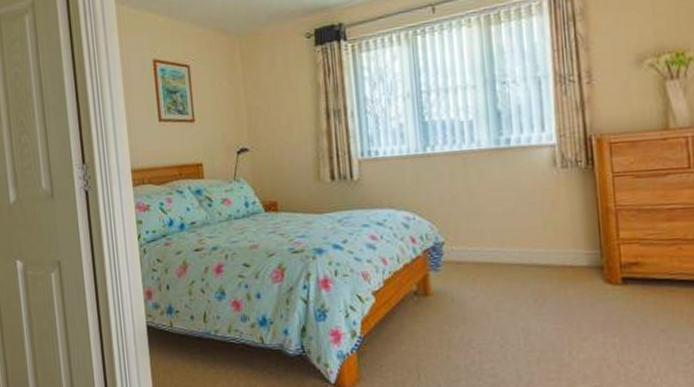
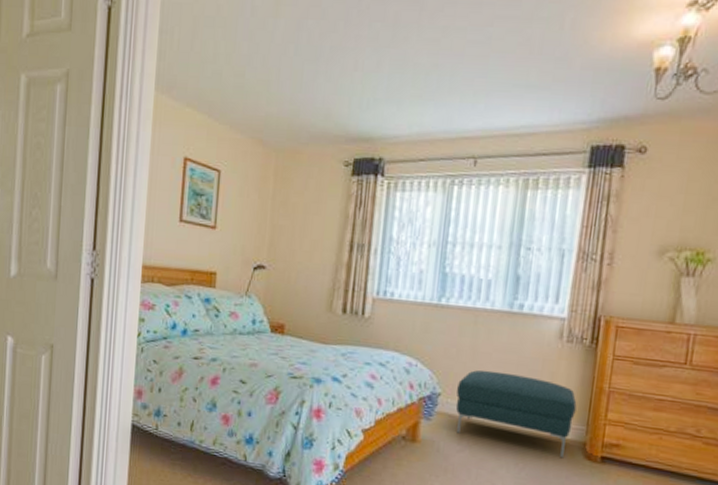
ottoman: none [459,209,586,287] -> present [455,370,577,459]

